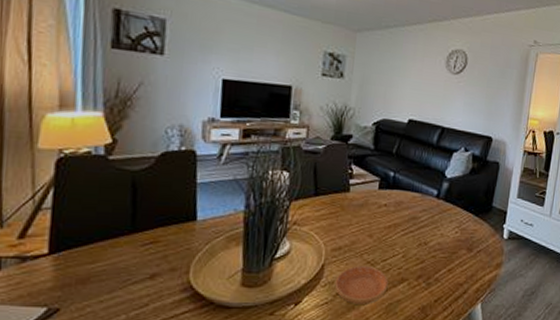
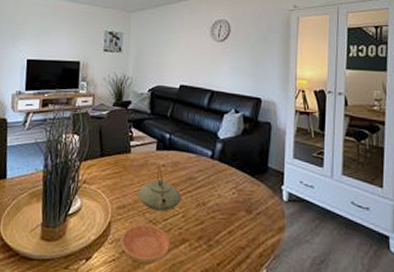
teapot: none [356,207,403,252] -> present [138,167,182,212]

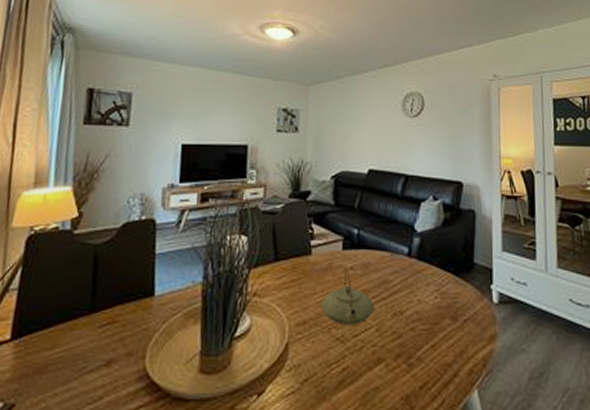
saucer: present [120,224,170,264] -> none [301,344,363,394]

